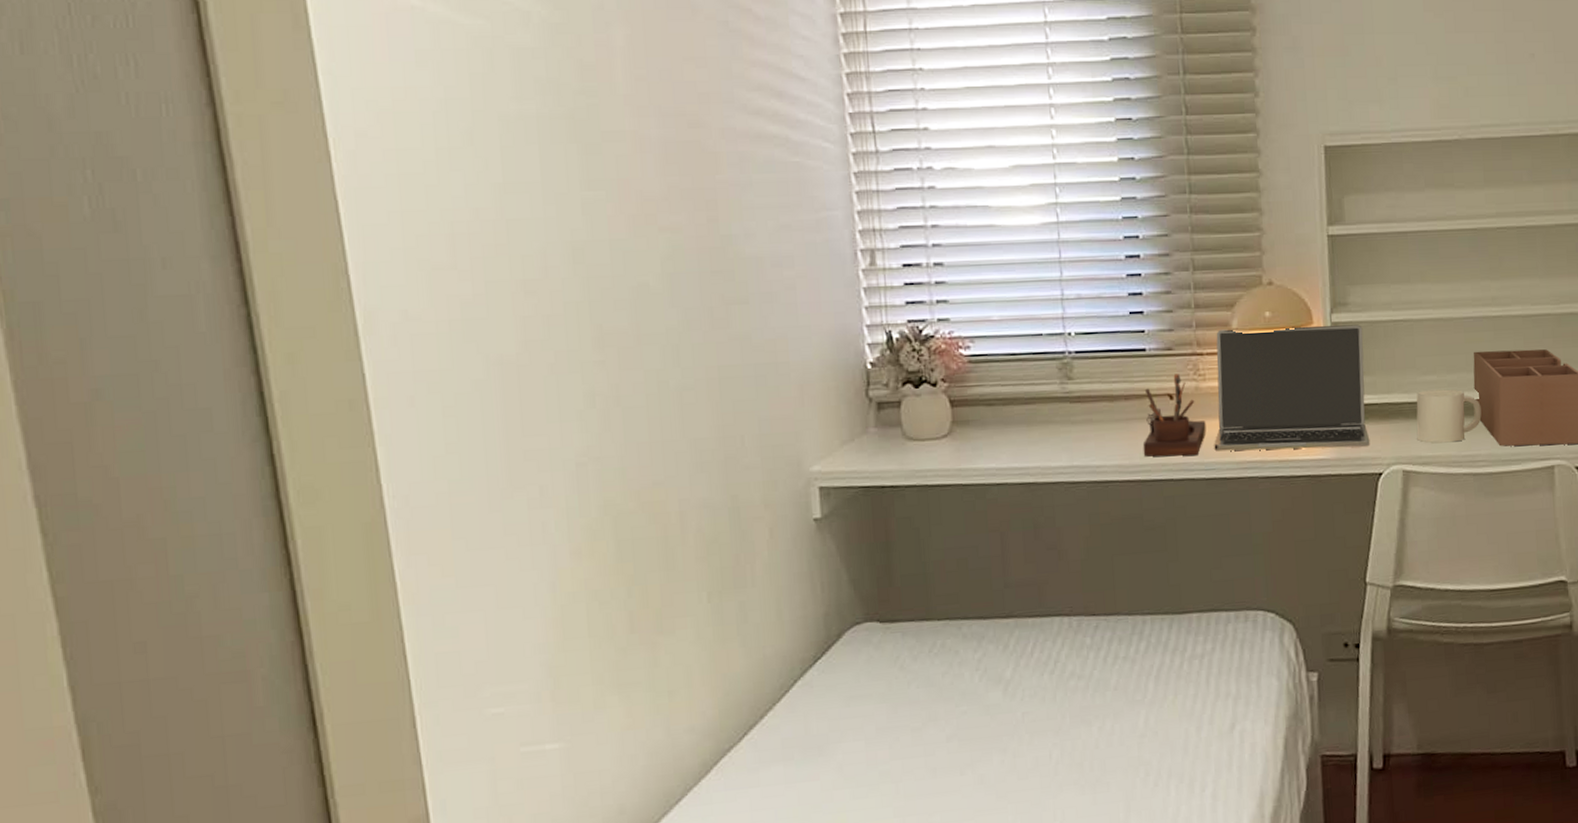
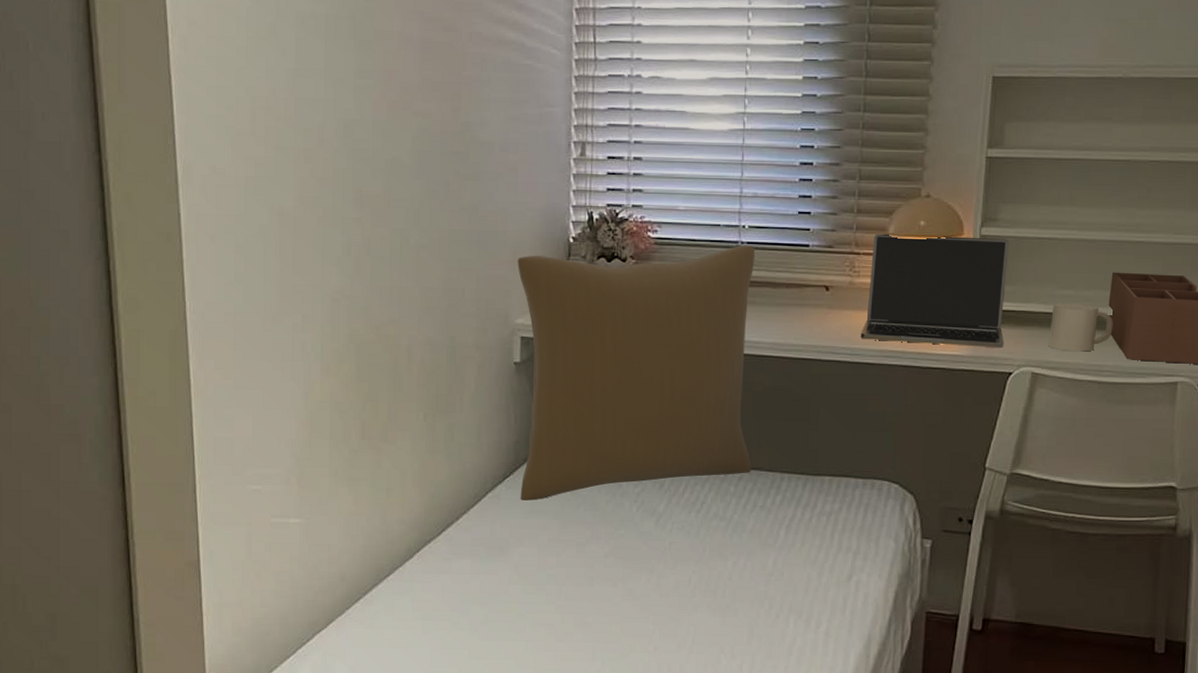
pillow: none [805,354,1108,685] -> present [517,245,756,501]
desk organizer: present [1142,374,1206,457] -> none [797,269,856,340]

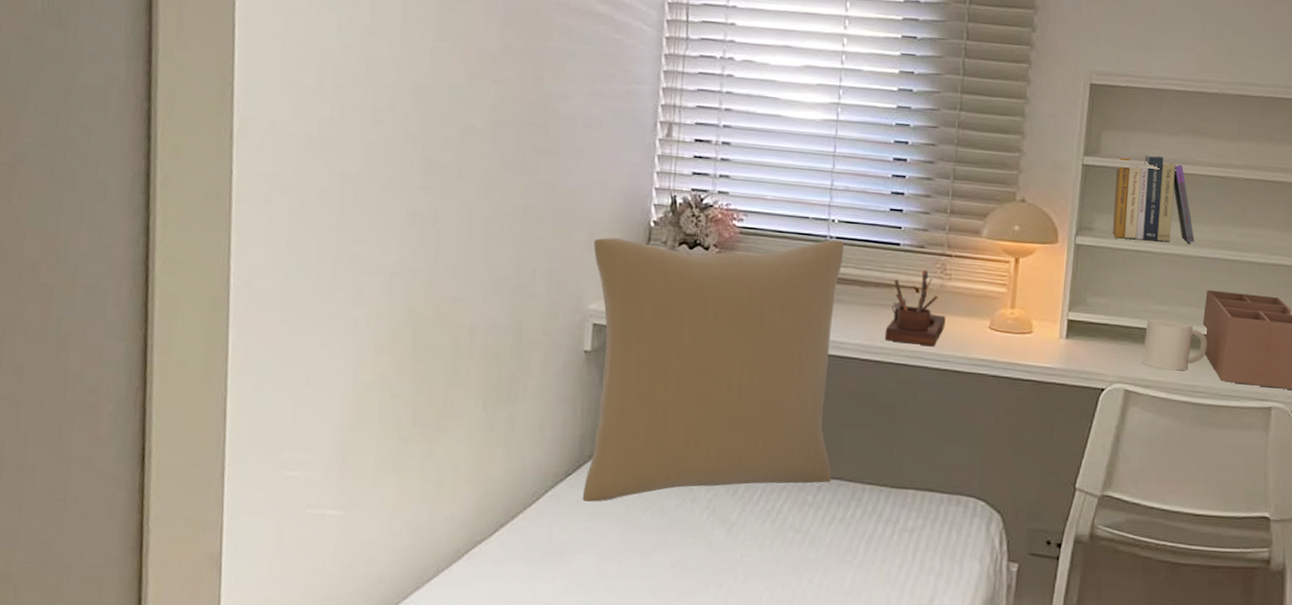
desk organizer: none [797,269,856,340] -> present [884,270,946,346]
laptop: present [861,233,1009,349] -> none [950,236,1104,363]
books: none [1016,143,1100,228] -> present [1112,156,1195,243]

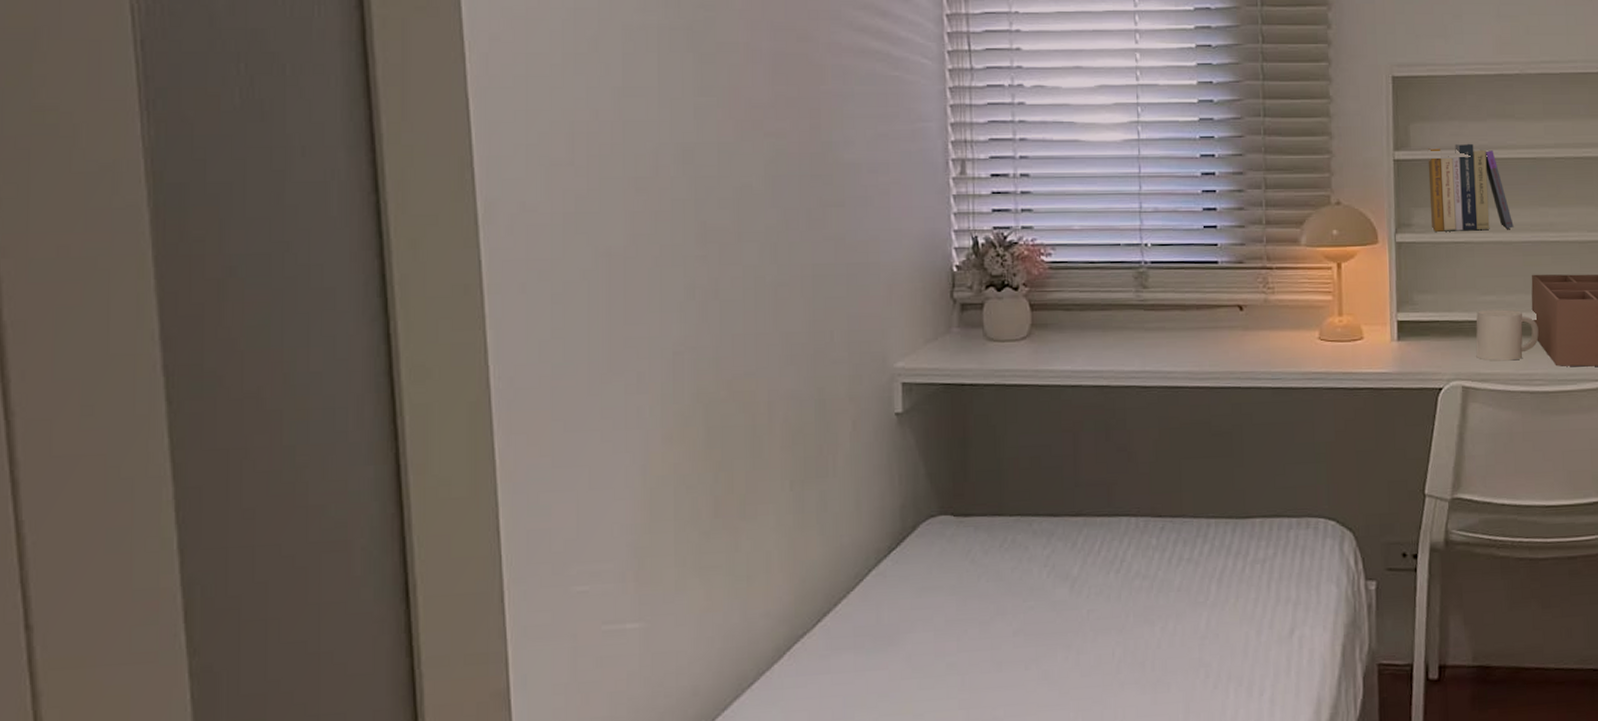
pillow: present [582,237,845,502] -> none [894,265,1174,576]
desk organizer: present [884,270,946,346] -> none [1212,286,1274,365]

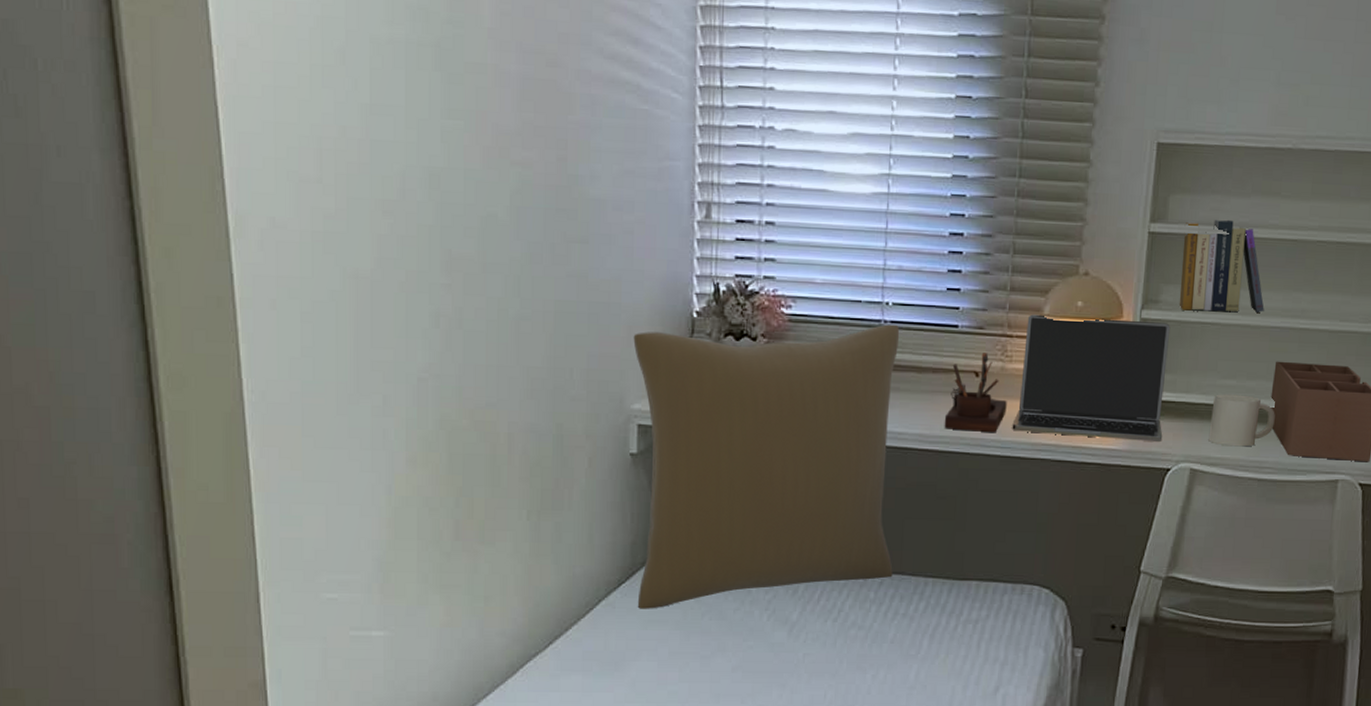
pillow: none [894,265,1174,576] -> present [633,324,900,609]
desk organizer: none [1212,286,1274,365] -> present [944,353,1007,432]
laptop: none [1281,244,1431,363] -> present [1012,314,1171,443]

